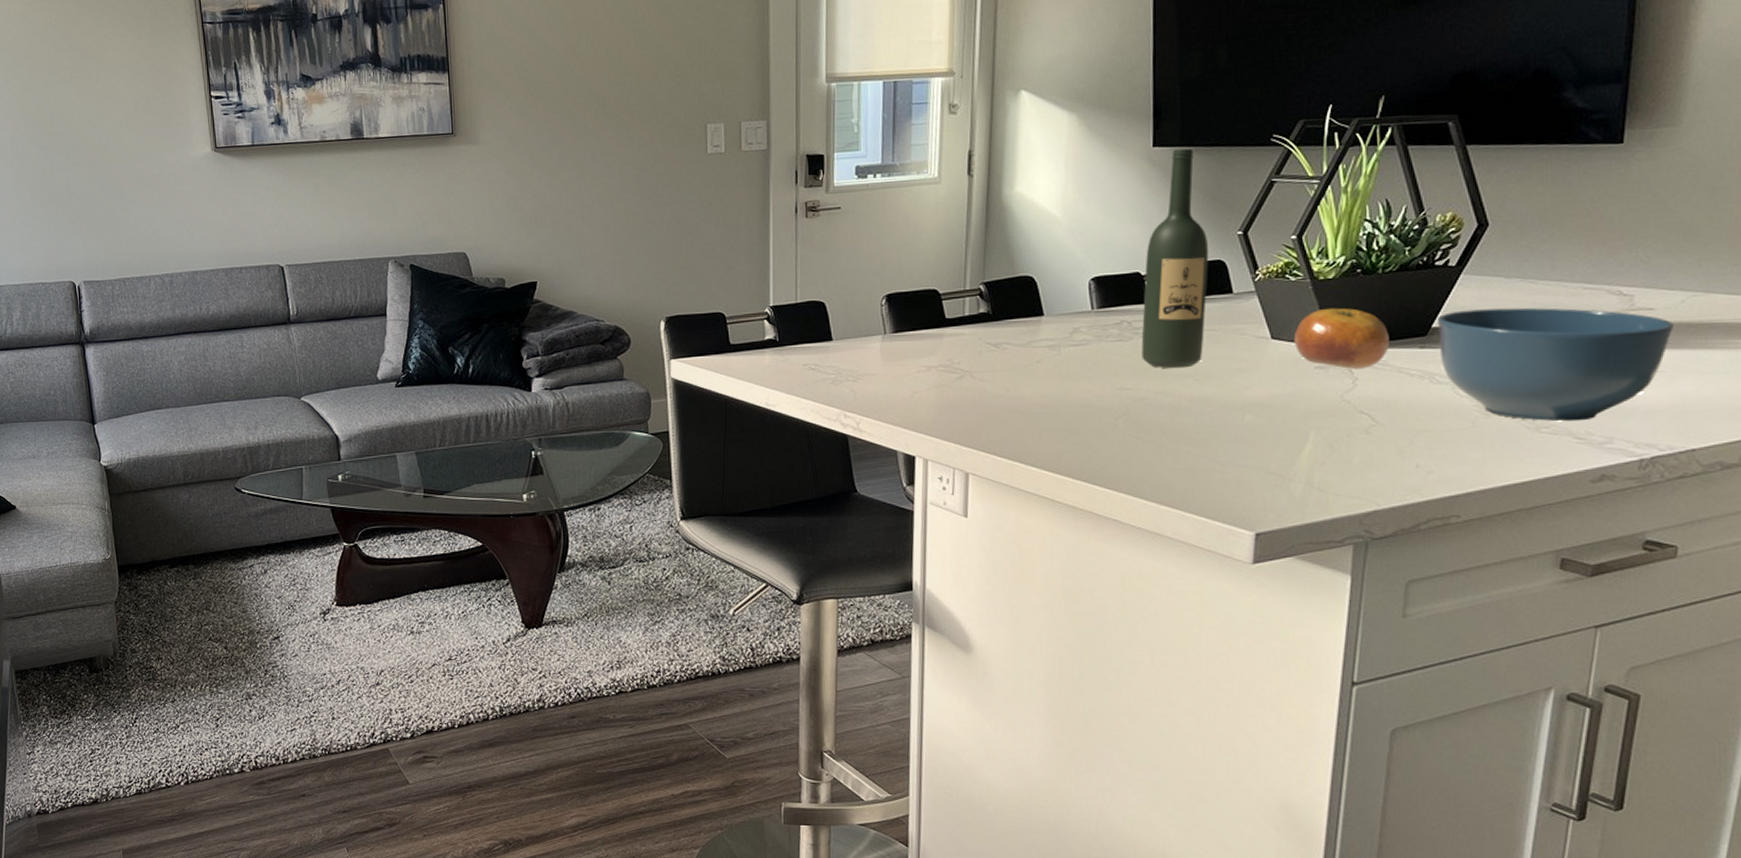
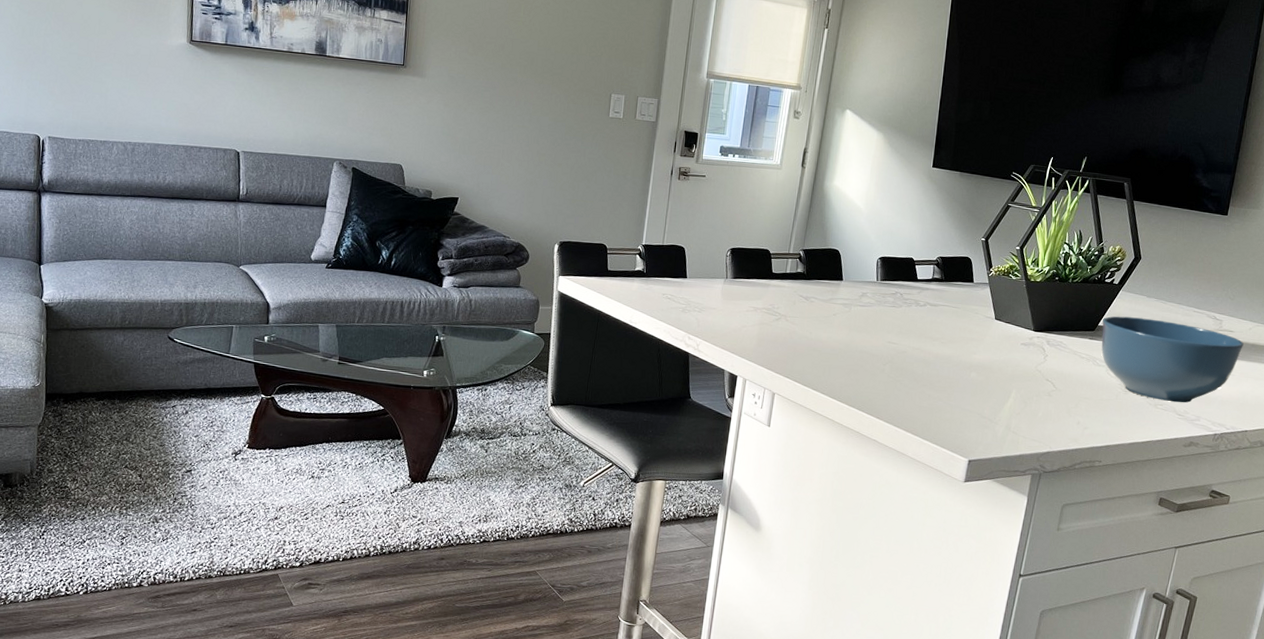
wine bottle: present [1141,148,1209,369] -> none [907,172,961,333]
fruit: present [1293,307,1389,370] -> none [1009,302,1071,350]

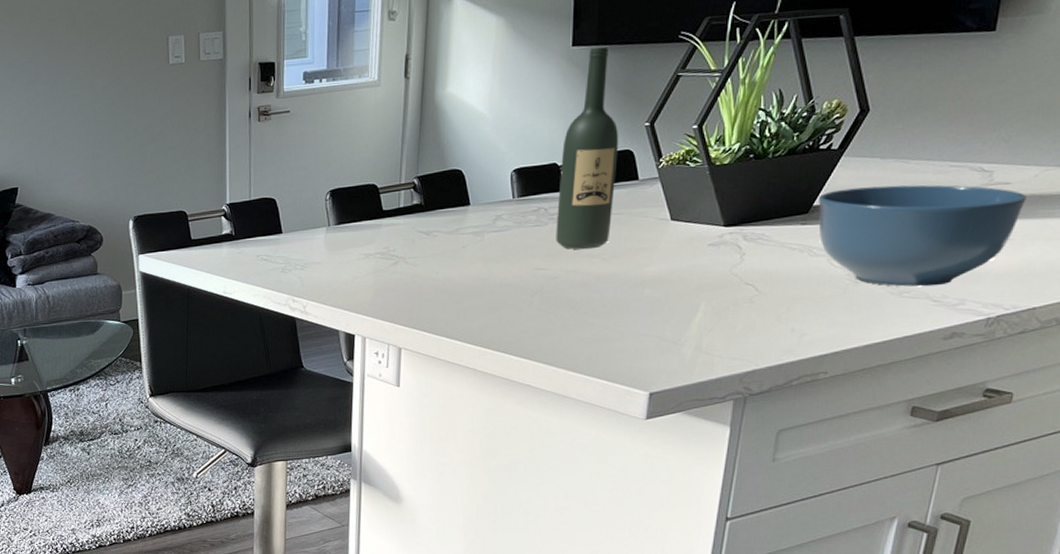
wine bottle: none [907,172,961,333] -> present [556,47,618,250]

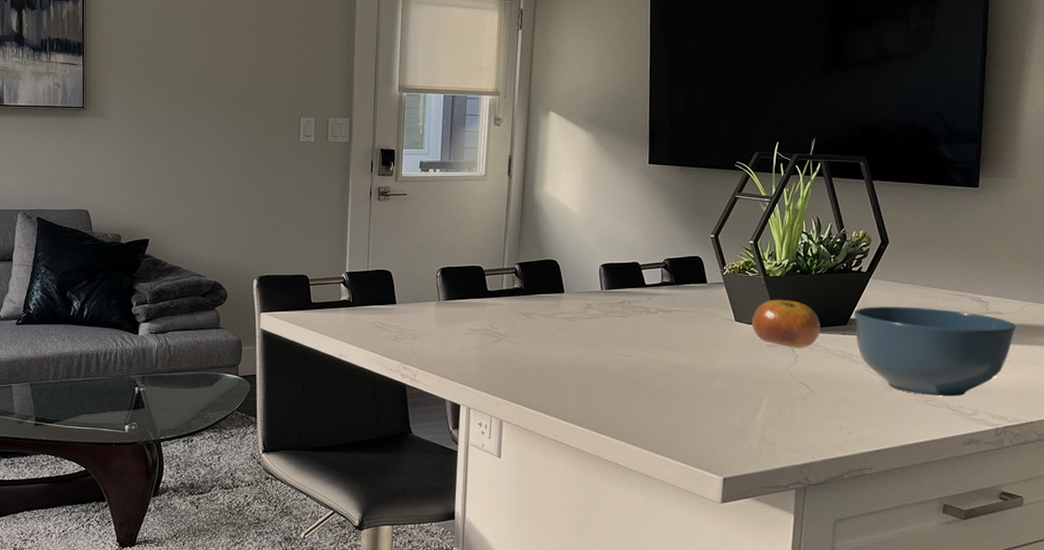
wine bottle: present [556,47,618,250] -> none [638,167,689,341]
fruit: none [690,190,775,246] -> present [751,299,820,349]

